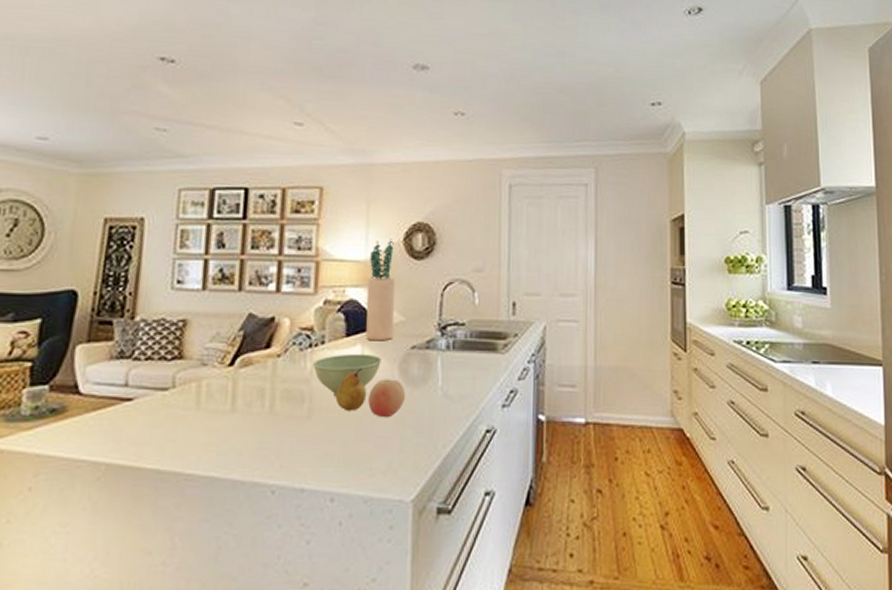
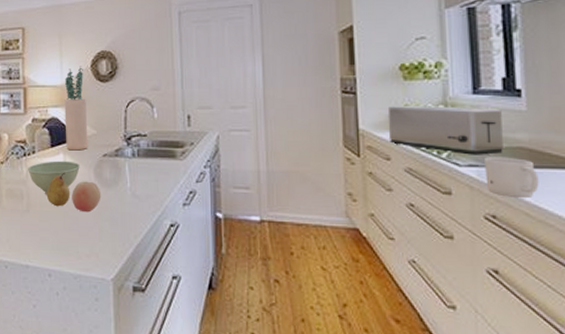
toaster: none [713,299,812,351] -> present [387,105,503,155]
mug: none [796,353,840,394] -> present [485,157,539,199]

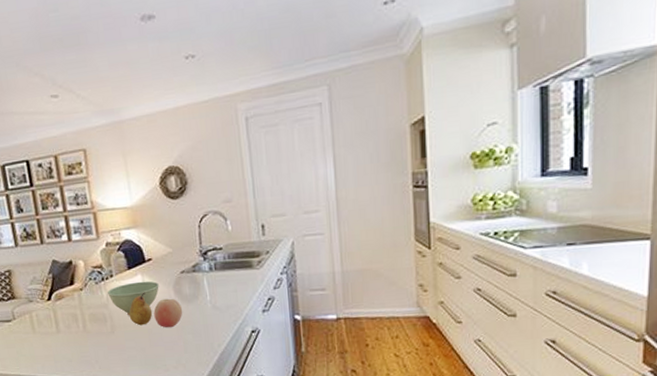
vase: present [64,66,88,151] -> none [134,184,165,271]
toaster: present [387,105,503,155] -> none [458,189,568,237]
mug: present [485,157,539,199] -> none [549,235,598,274]

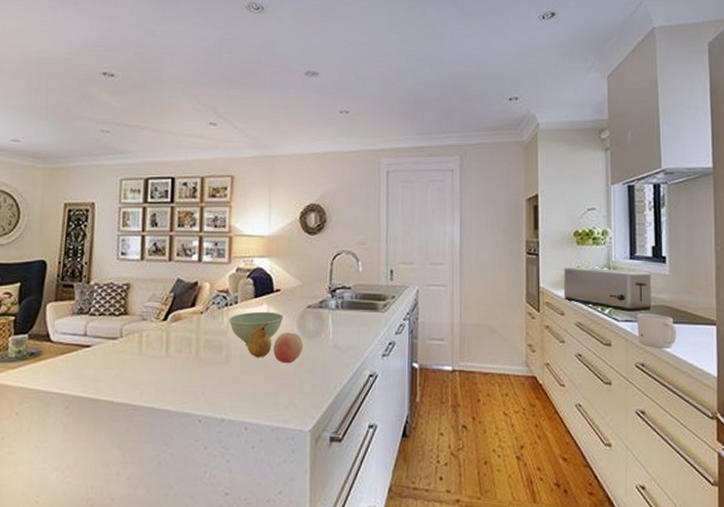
toaster: none [458,189,568,237] -> present [563,267,651,312]
mug: none [549,235,598,274] -> present [637,313,677,349]

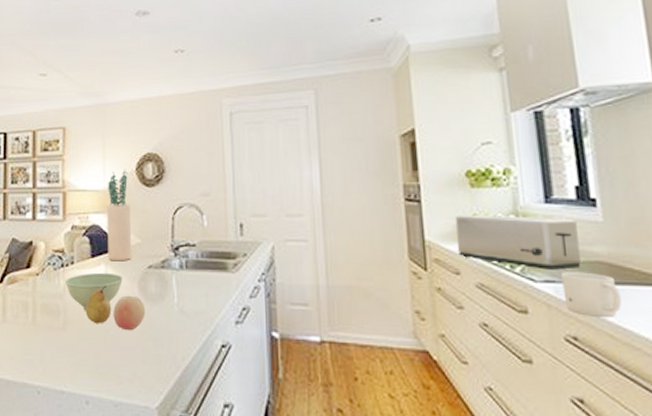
vase: none [270,217,294,302] -> present [107,169,132,262]

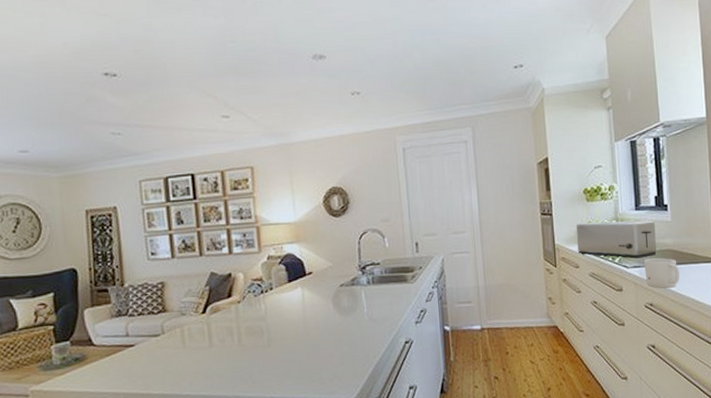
bowl: present [66,272,123,311] -> none [266,294,319,329]
fruit: present [85,285,112,324] -> none [286,305,311,339]
vase: present [107,169,132,262] -> none [298,202,325,284]
fruit: present [113,295,146,331] -> none [312,311,341,341]

